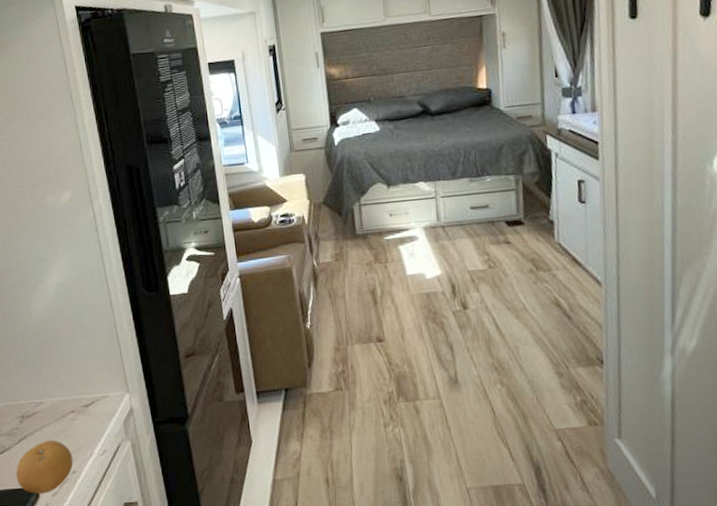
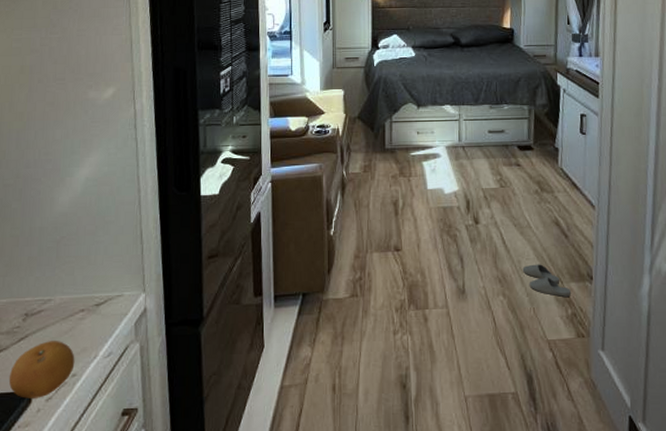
slippers: none [520,349,579,384] -> present [522,264,571,298]

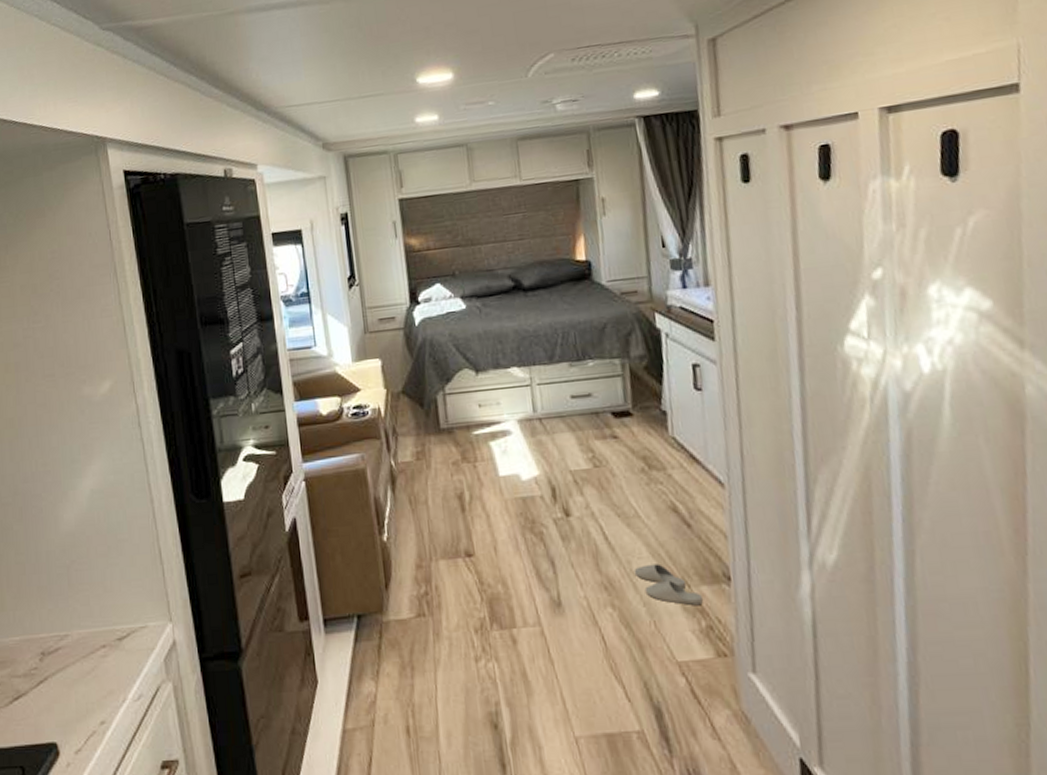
fruit: present [8,340,75,399] -> none [32,682,102,751]

